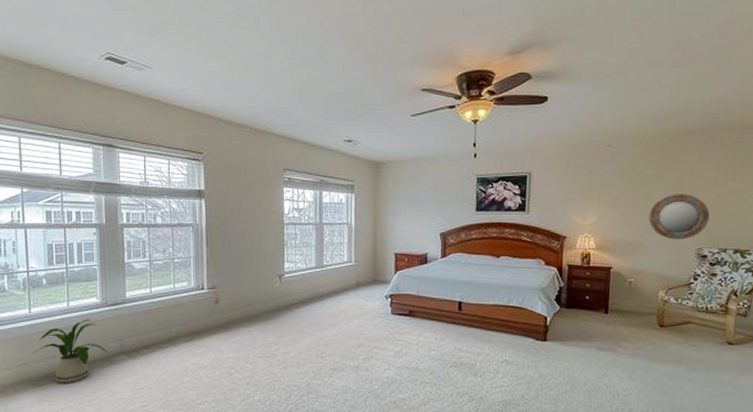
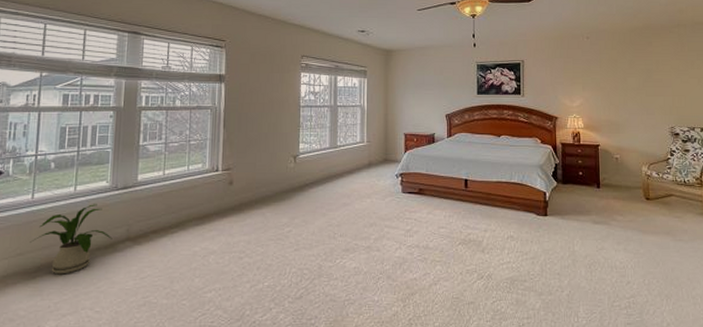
home mirror: present [648,194,710,240] -> none [626,79,677,120]

